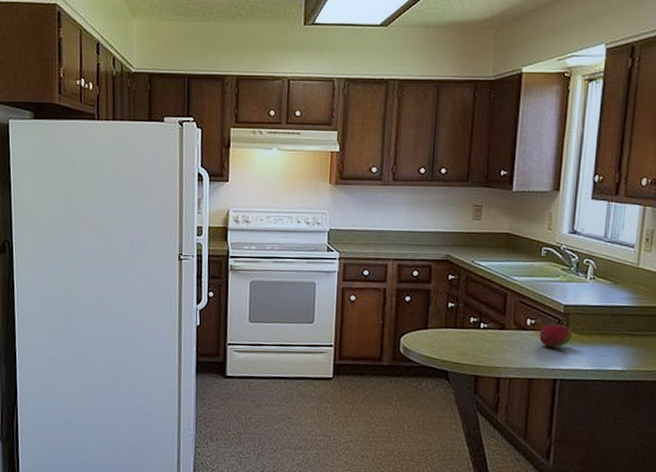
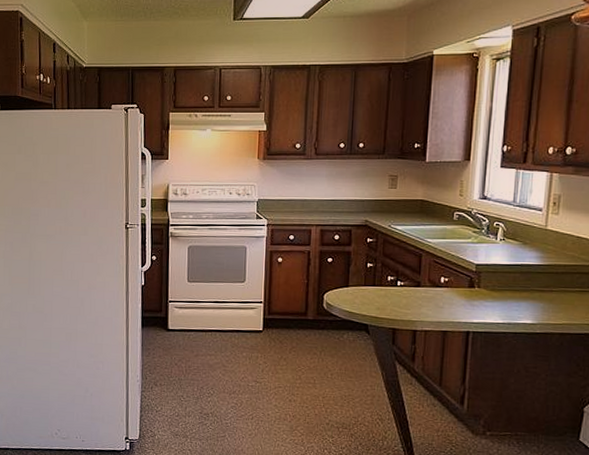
fruit: present [539,324,572,347] -> none [452,281,484,303]

